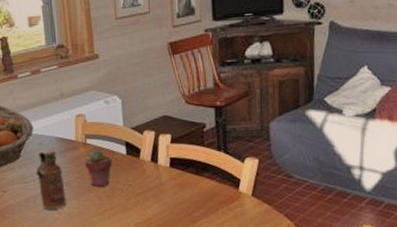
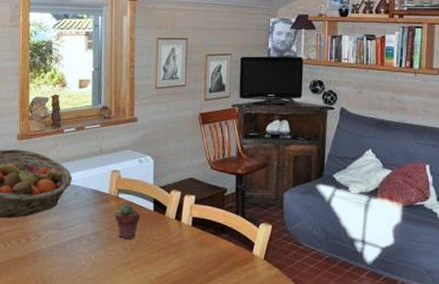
drink bottle: present [35,150,67,210] -> none [69,201,95,257]

